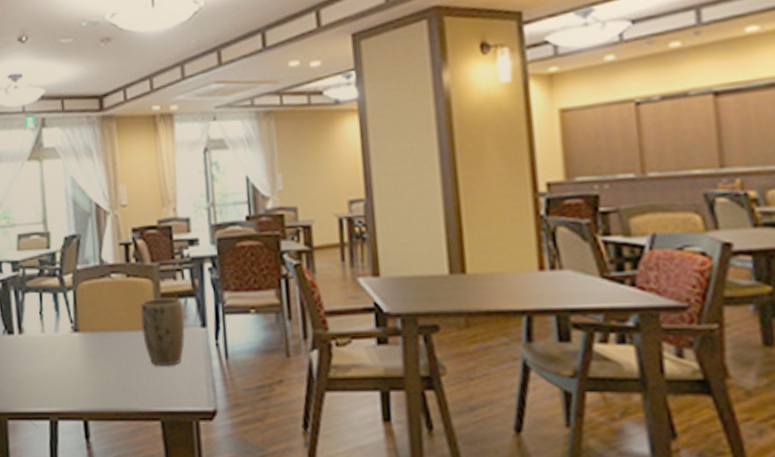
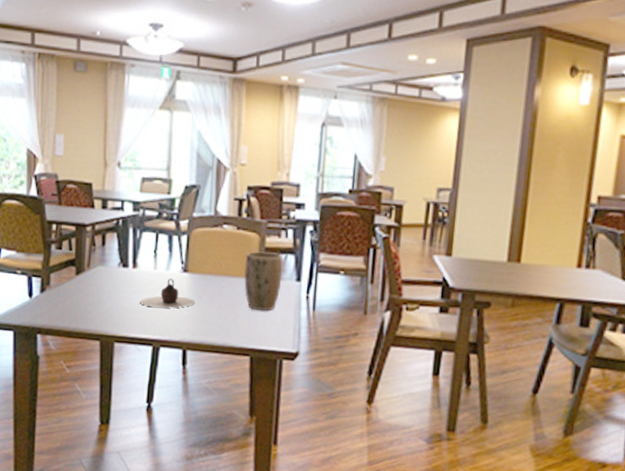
teapot: none [30,341,91,375] -> present [139,278,195,308]

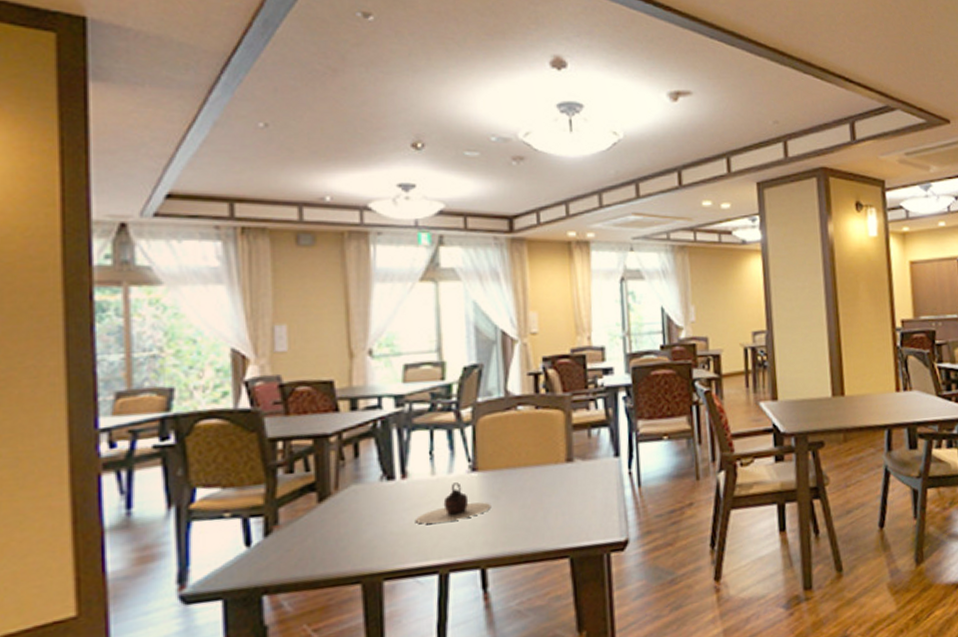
plant pot: present [244,251,283,311] -> none [549,428,597,500]

